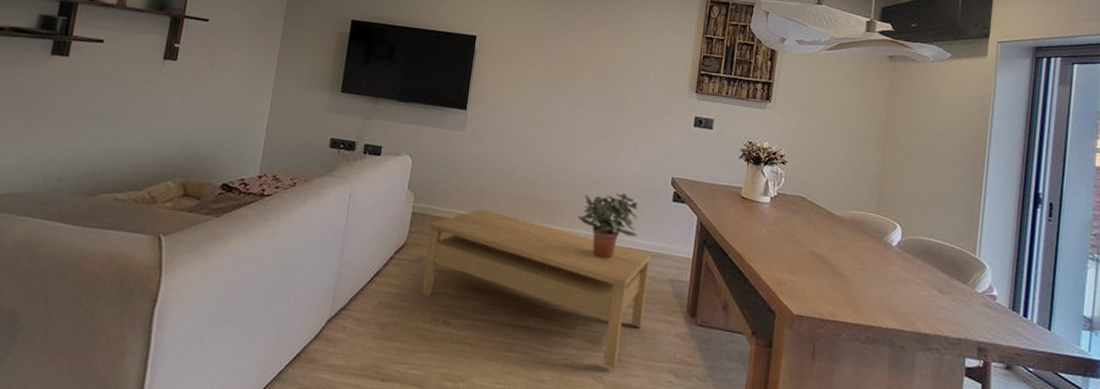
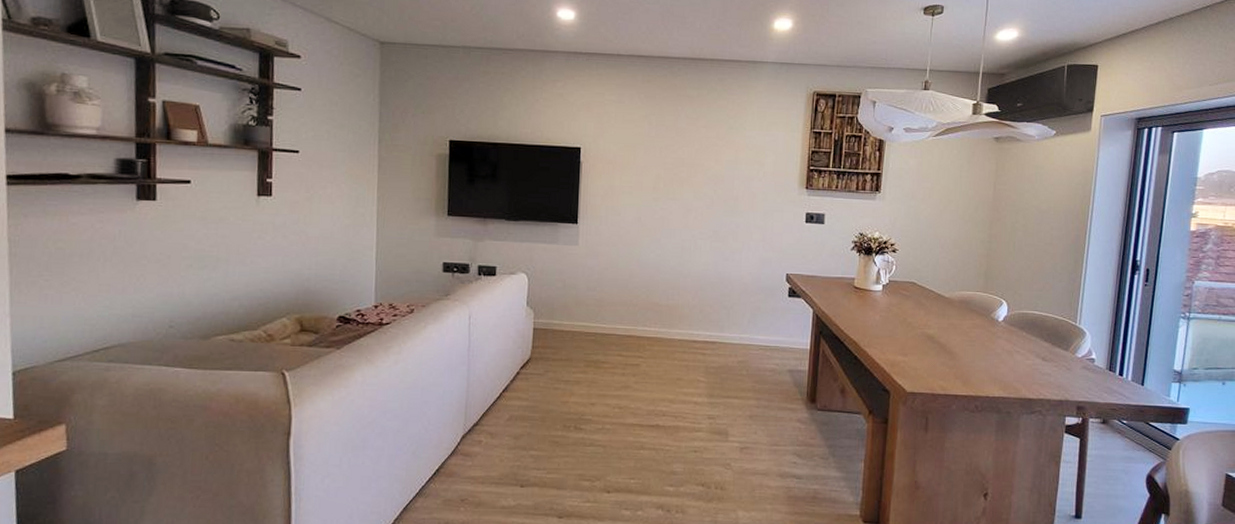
coffee table: present [420,209,650,368] -> none [550,319,769,455]
potted plant: present [577,193,639,259] -> none [697,292,756,356]

